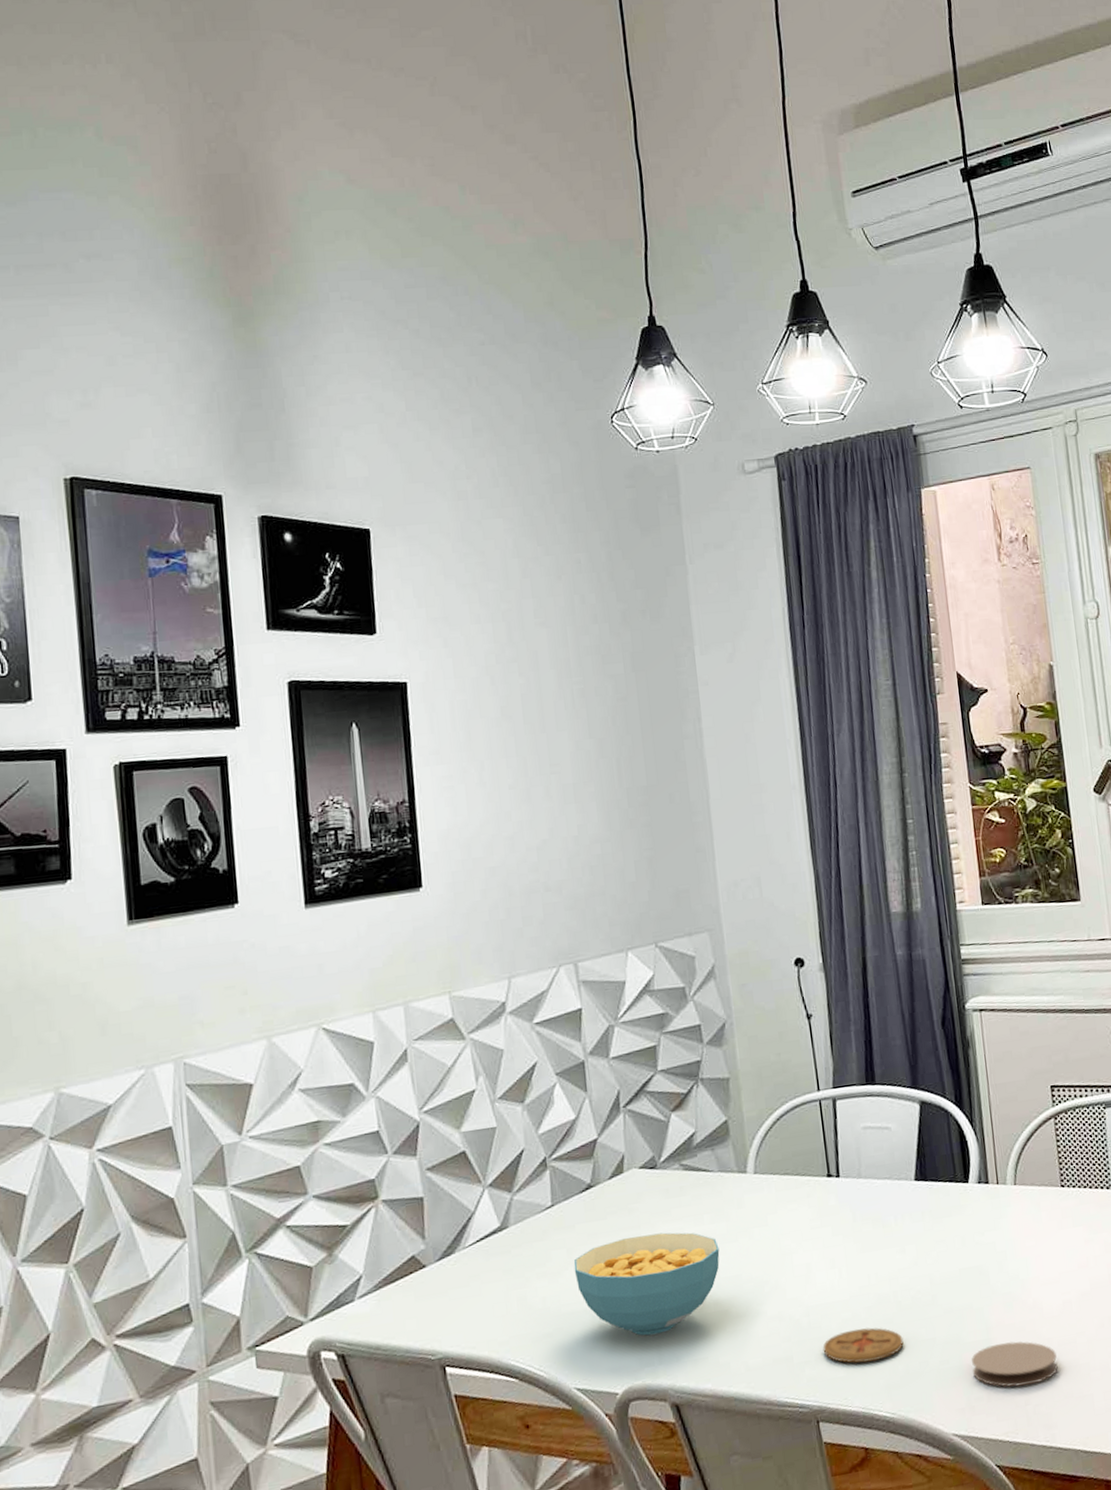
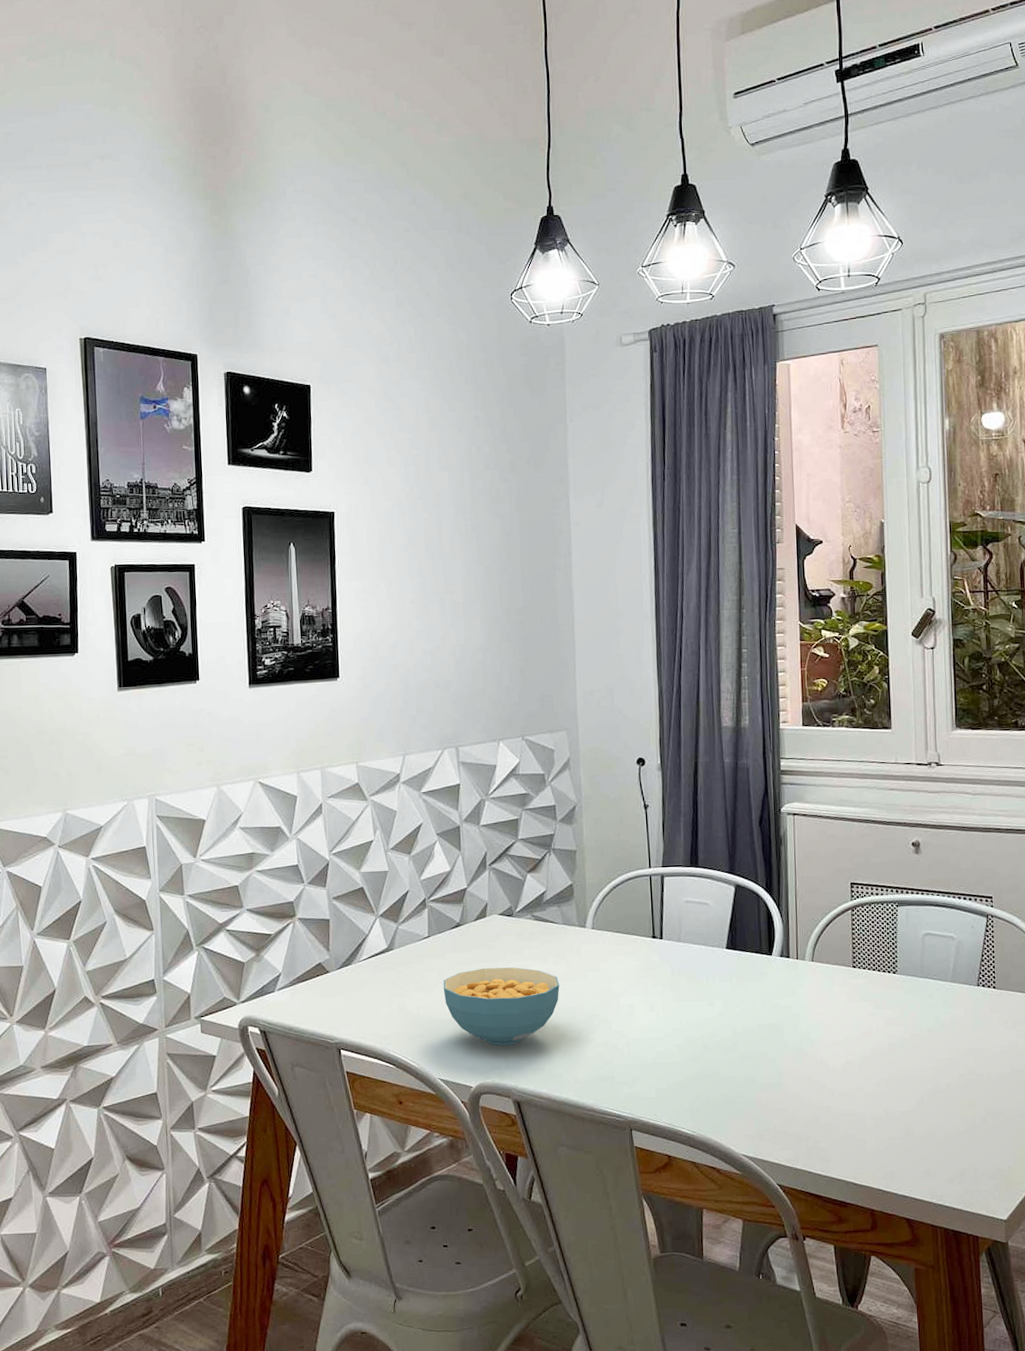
coaster: present [822,1327,904,1364] -> none [639,1061,707,1089]
coaster: present [971,1341,1058,1388] -> none [763,1088,837,1125]

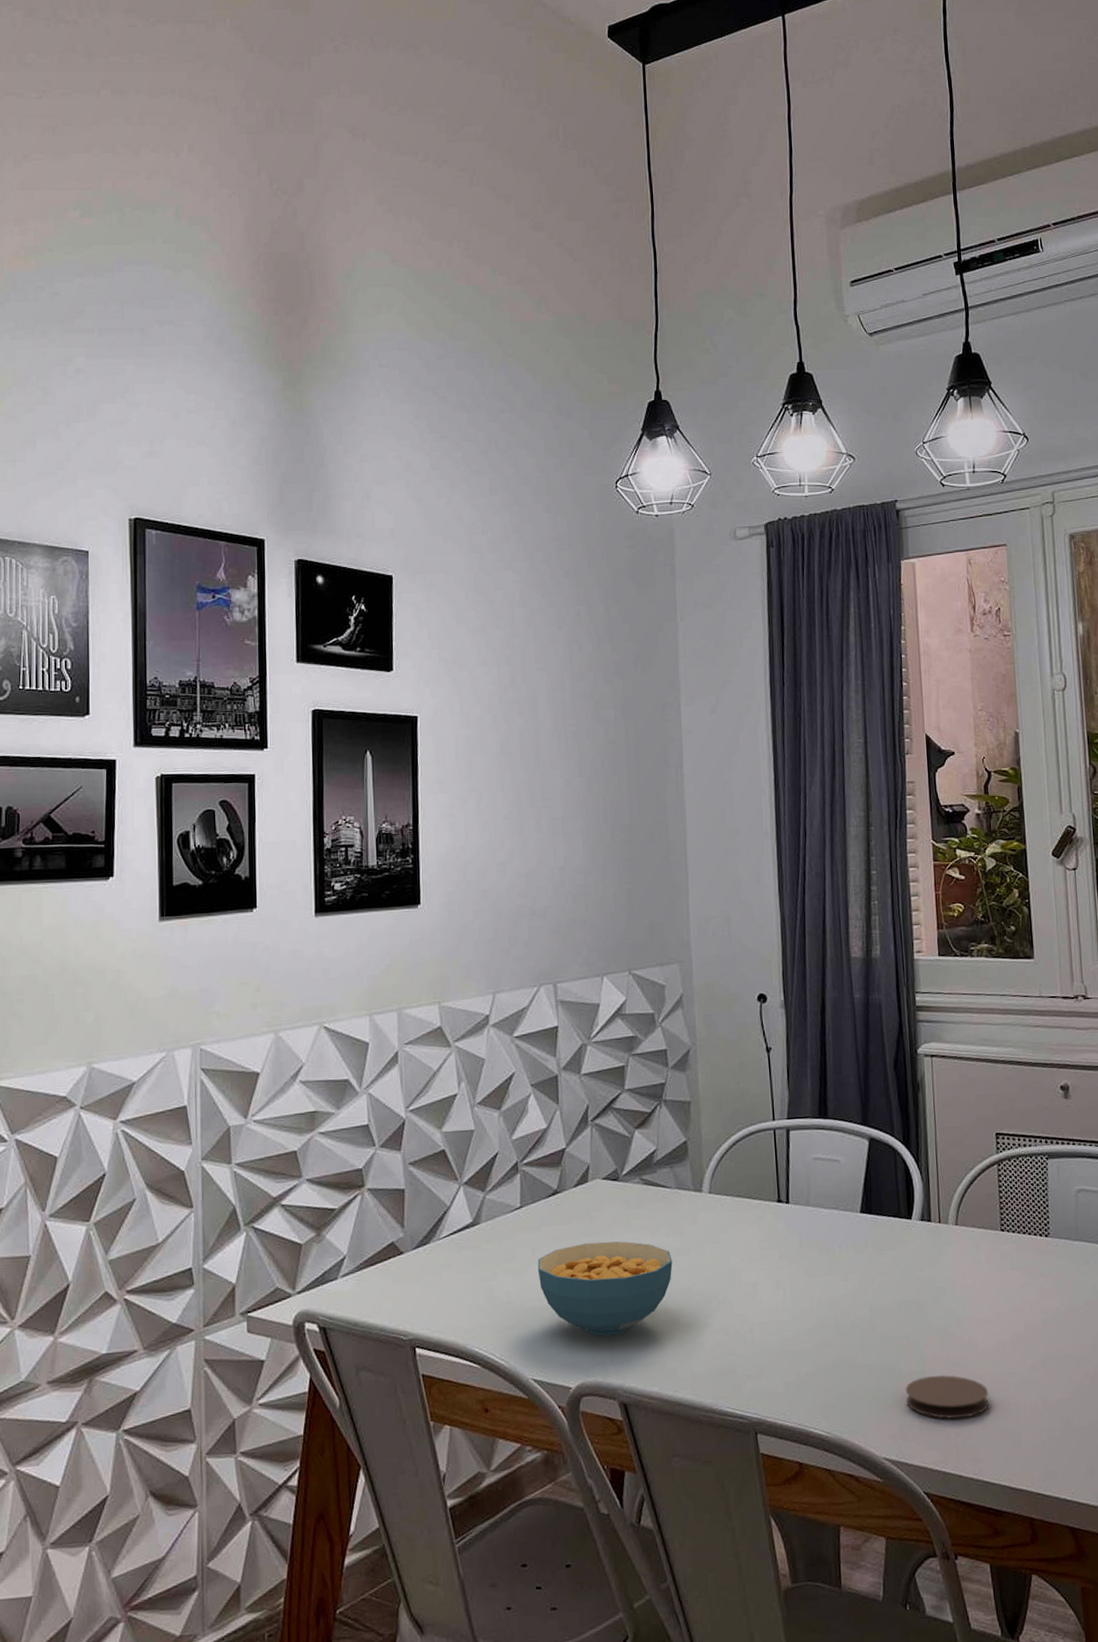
coaster: none [763,1088,837,1125] -> present [905,1375,989,1419]

